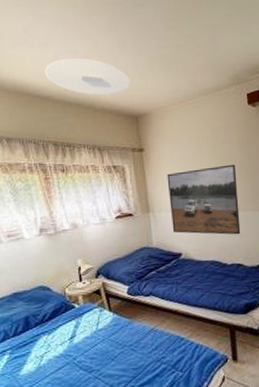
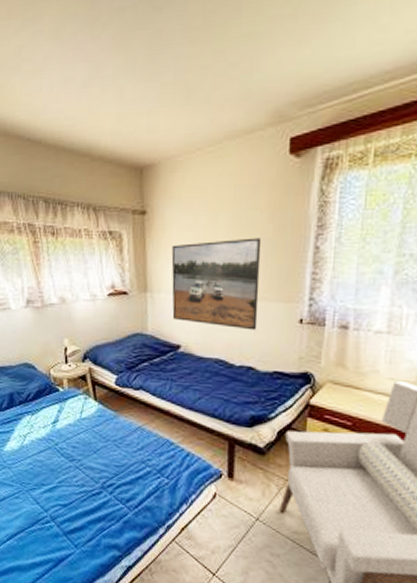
ceiling light: present [45,58,131,95] -> none [38,88,138,139]

